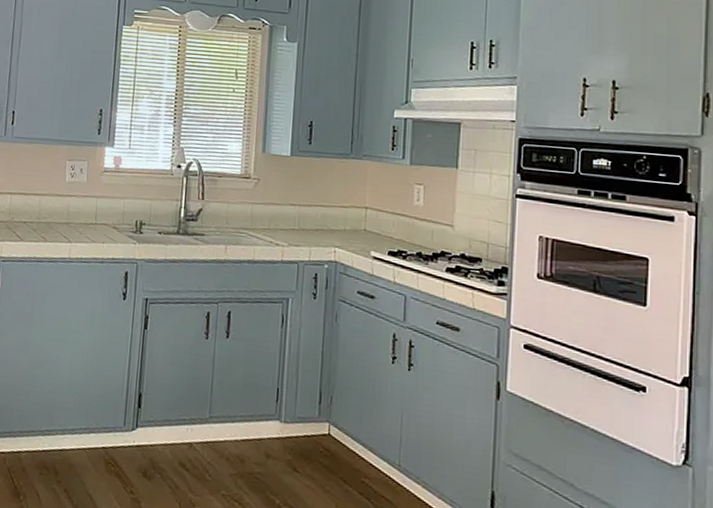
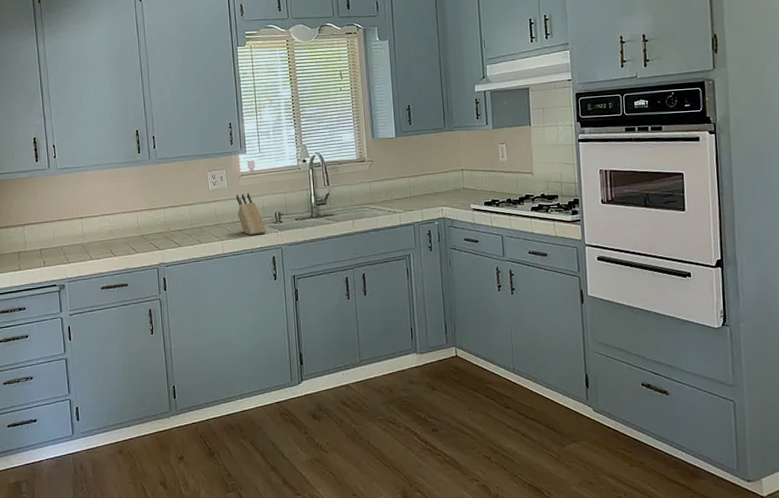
knife block: none [93,192,123,243] -> present [235,193,266,235]

